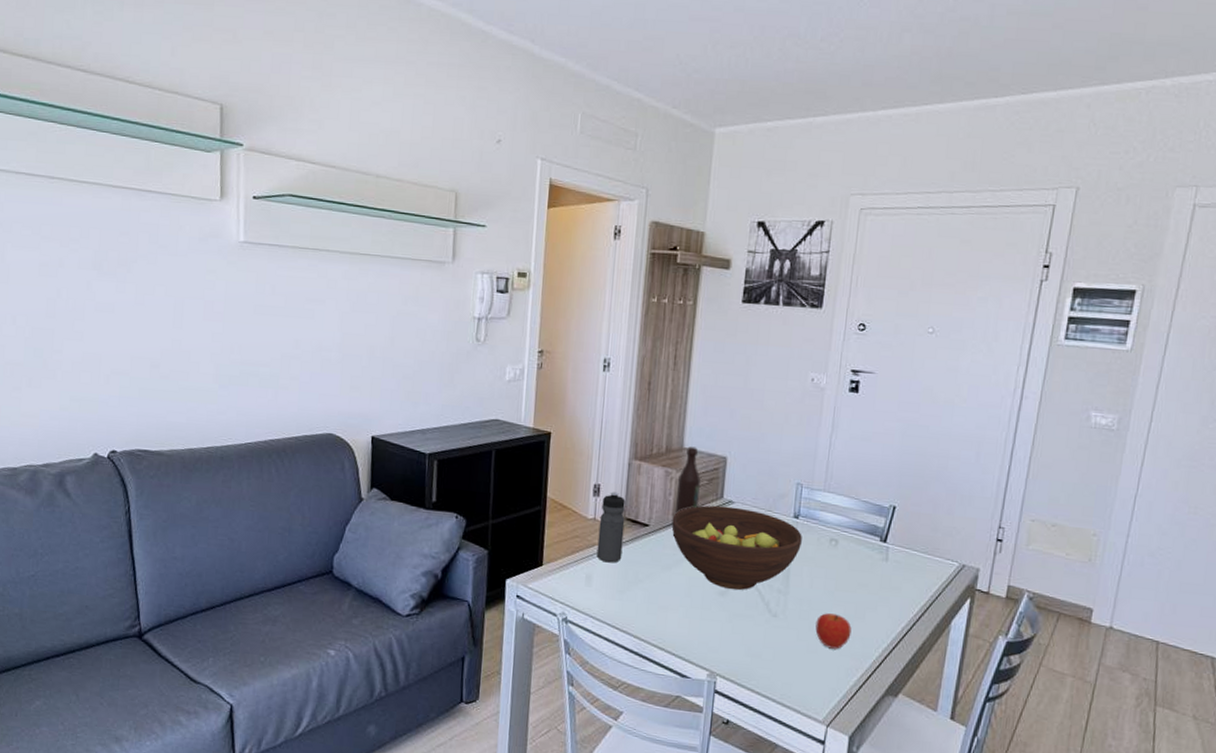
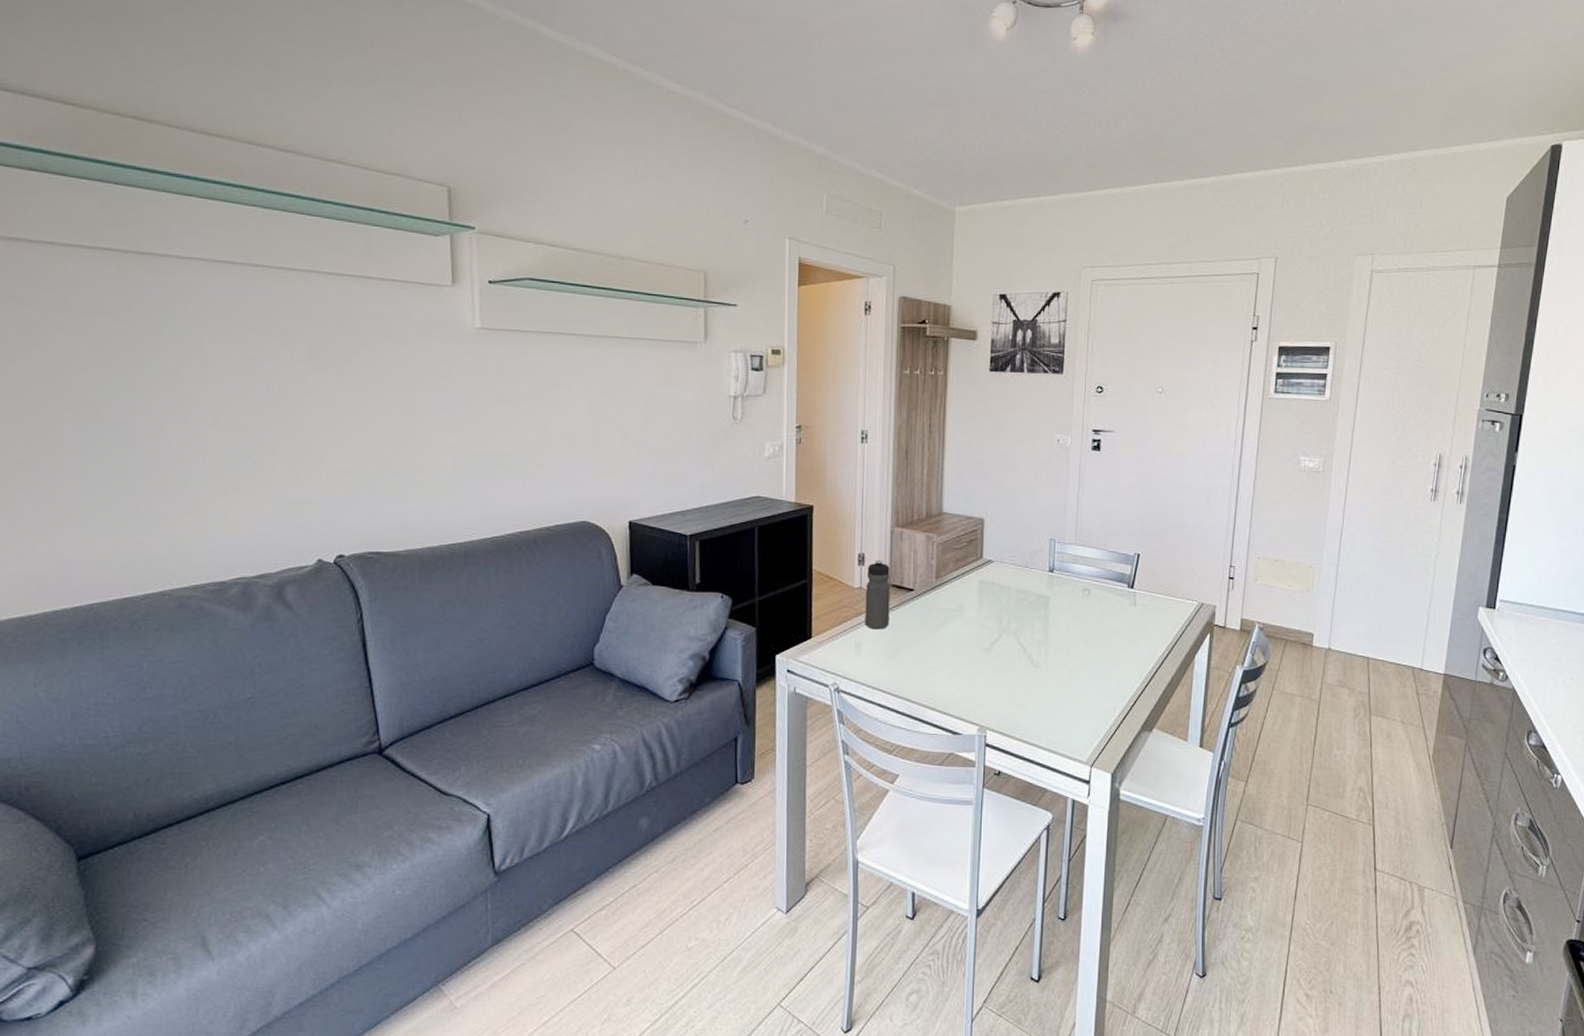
fruit bowl: present [671,505,802,590] -> none [936,565,1058,646]
wine bottle: present [672,446,701,537] -> none [937,511,960,600]
fruit: present [815,613,852,649] -> none [1075,659,1108,693]

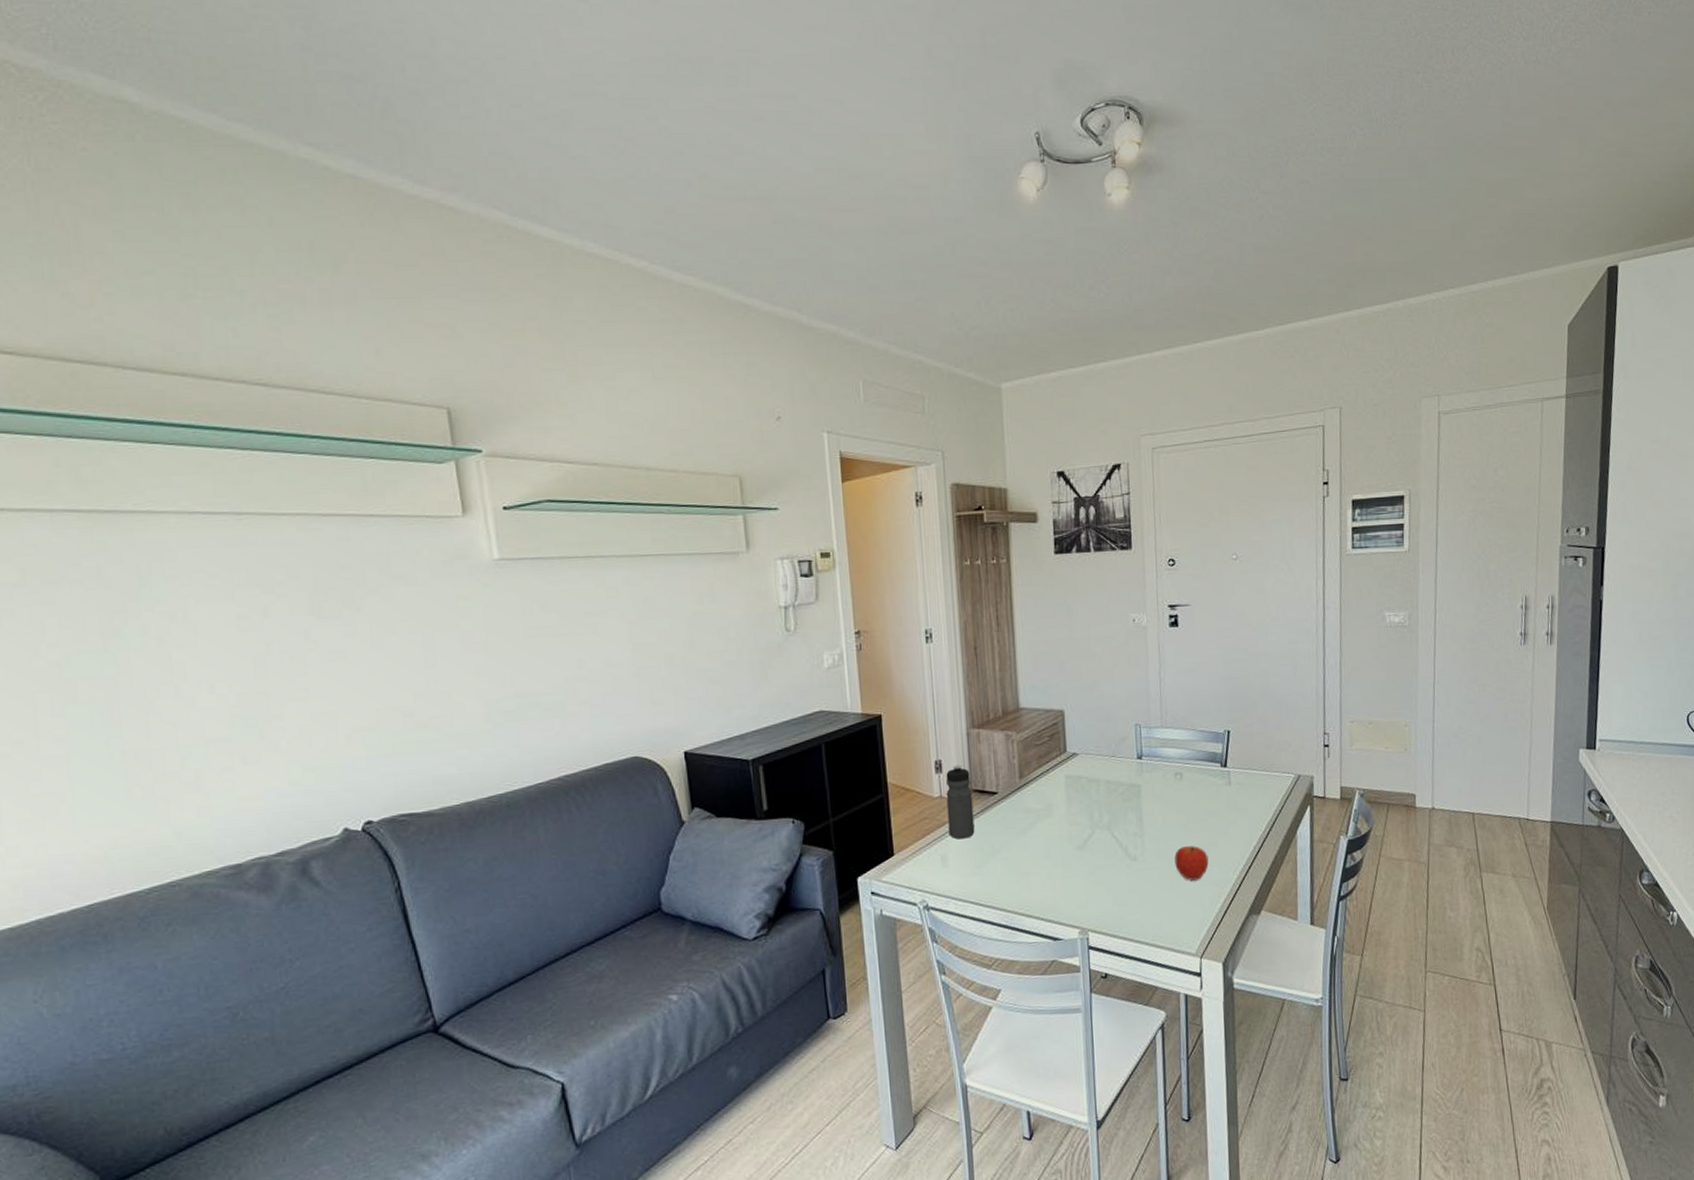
fruit: none [1075,659,1108,693] -> present [1174,846,1209,881]

